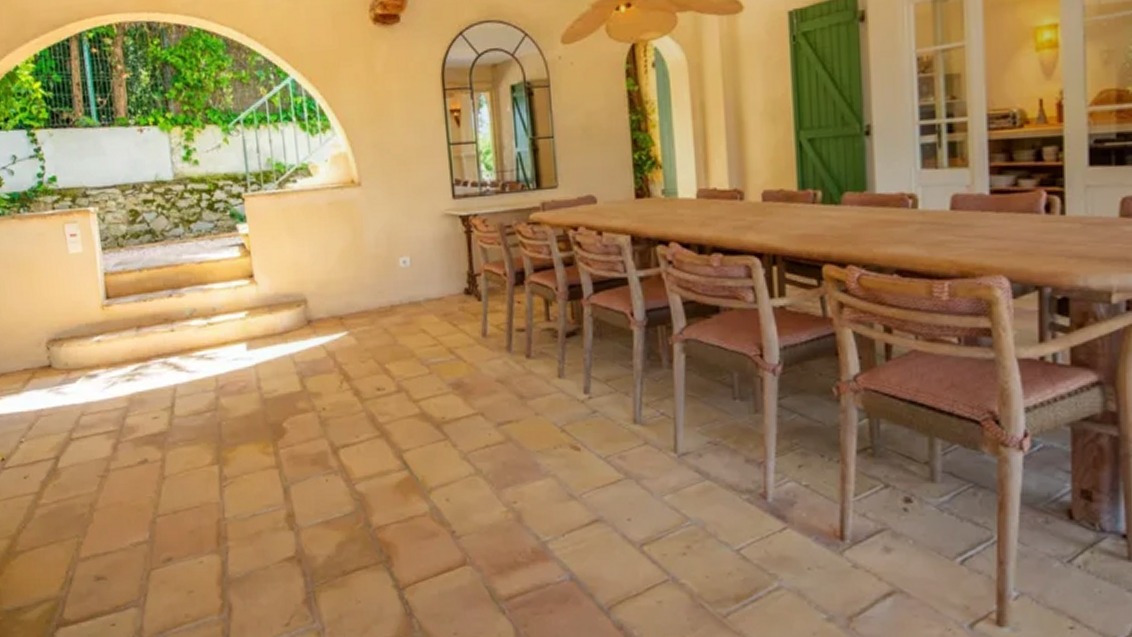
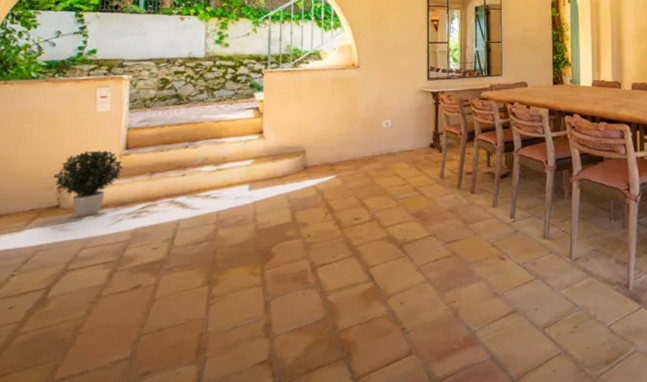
potted plant: none [39,300,108,379] -> present [53,150,124,217]

